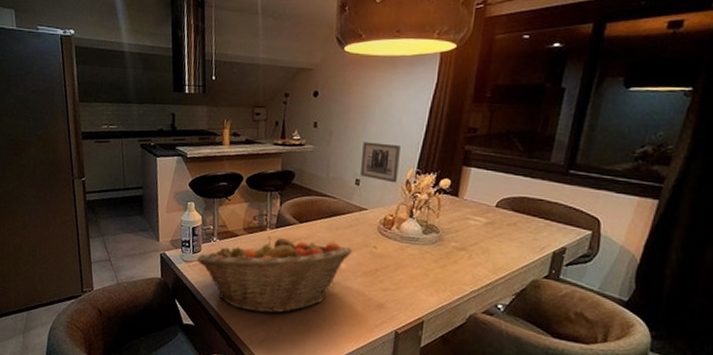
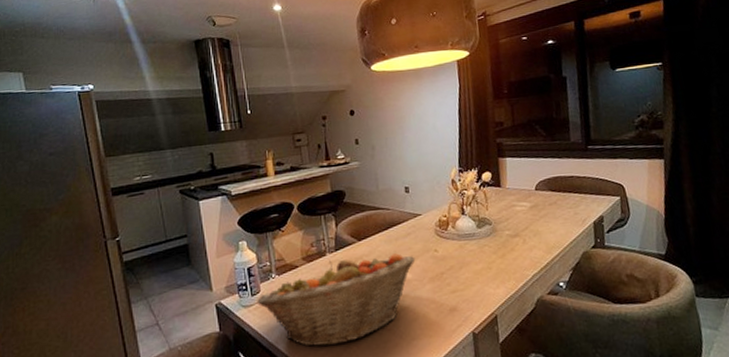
wall art: present [360,142,401,183] -> none [405,148,444,185]

